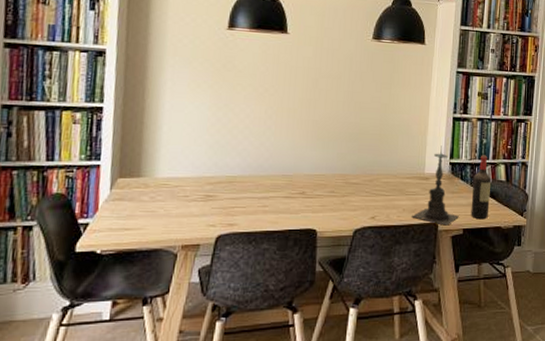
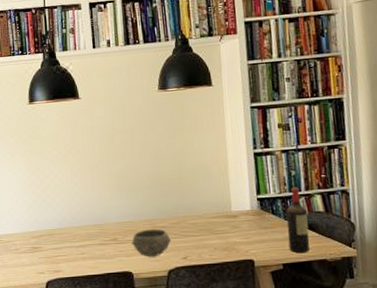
bowl: none [319,184,363,215] -> present [131,229,172,257]
candle holder: present [412,145,459,226] -> none [224,182,276,262]

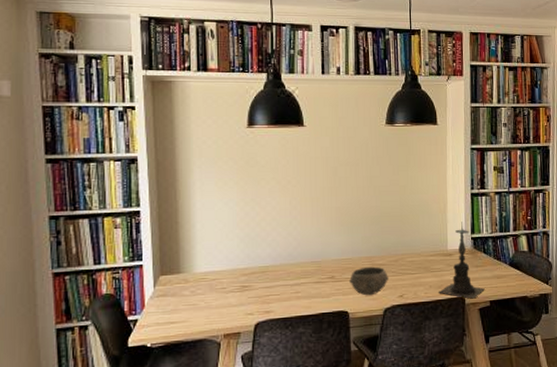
candle holder: none [224,182,276,262] -> present [439,222,485,299]
wine bottle: present [286,187,310,254] -> none [496,227,514,291]

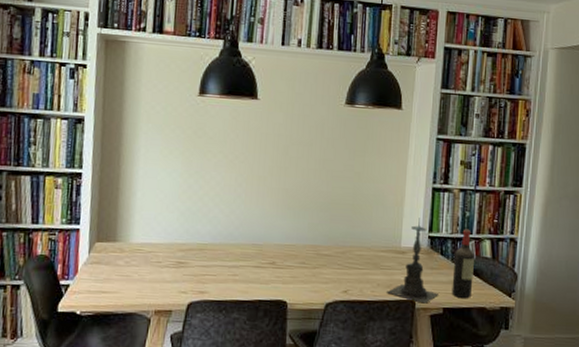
bowl: present [348,266,390,296] -> none [290,255,335,288]
wine bottle: none [496,227,514,291] -> present [452,229,476,299]

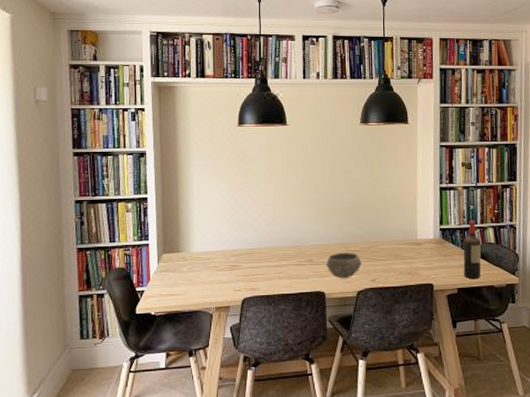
bowl: none [290,255,335,288] -> present [325,252,363,279]
candle holder: present [387,218,438,304] -> none [408,213,452,286]

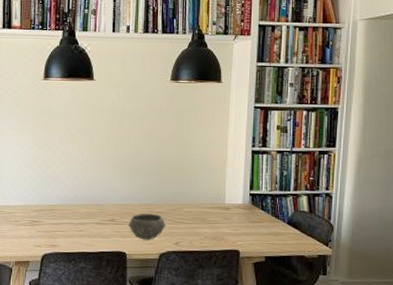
wine bottle: present [463,220,481,280] -> none [273,186,294,249]

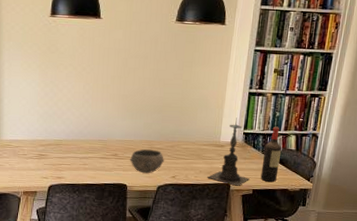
candle holder: none [214,178,260,253] -> present [207,117,250,186]
wine bottle: none [273,186,294,249] -> present [260,126,282,183]

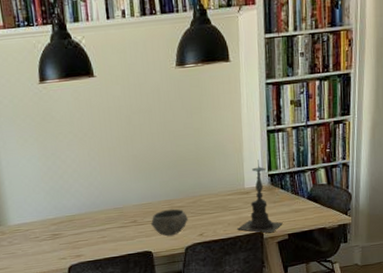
wine bottle: present [260,126,282,183] -> none [293,162,313,224]

